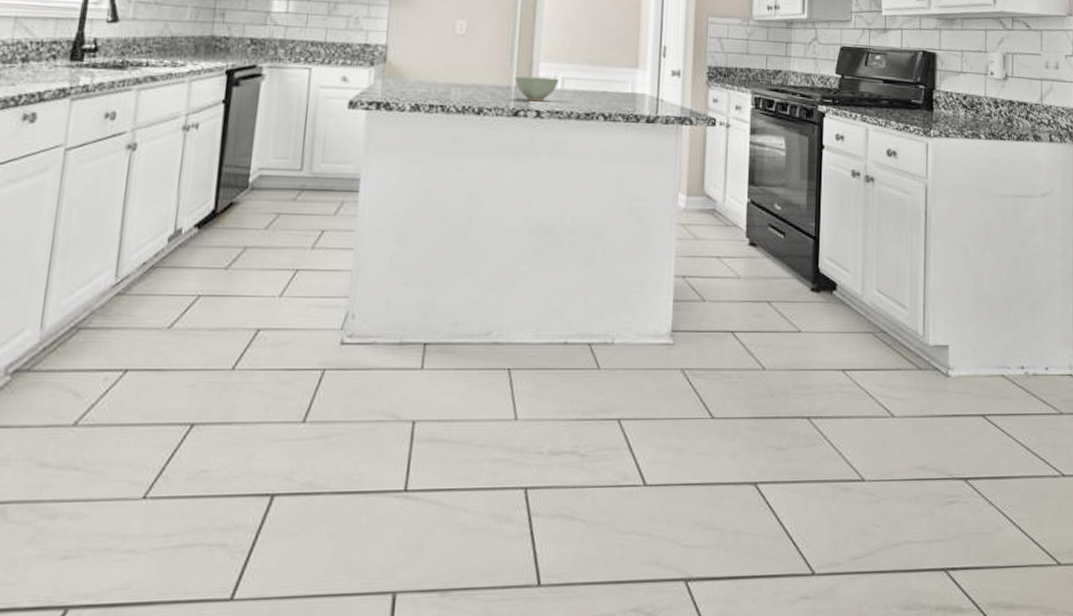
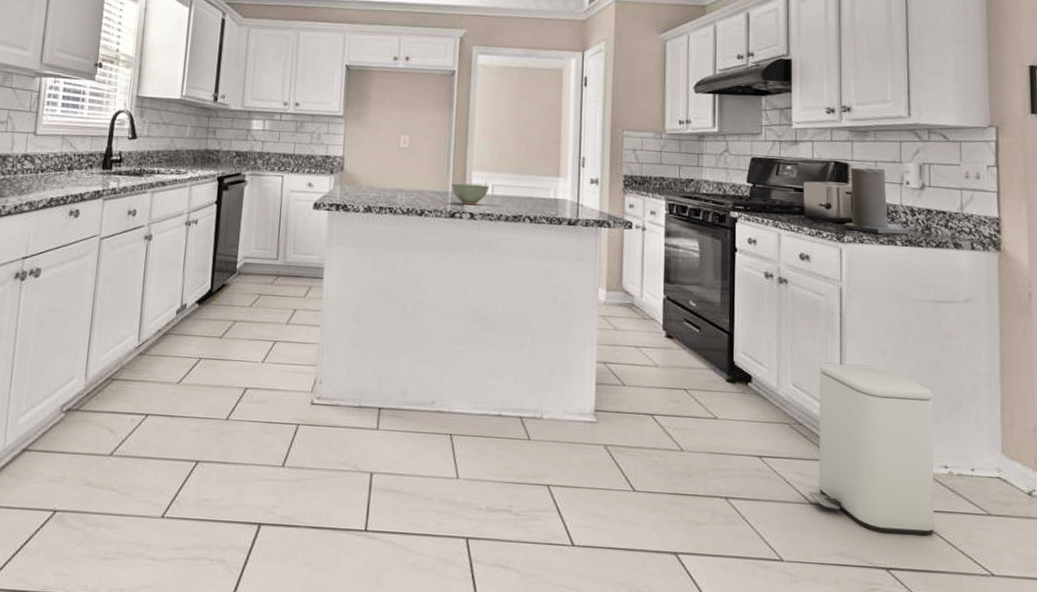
toaster: none [891,71,940,117] -> present [802,181,854,223]
pedal bin: none [891,265,1012,442] -> present [808,363,934,536]
paper towel: none [929,56,992,128] -> present [843,166,909,235]

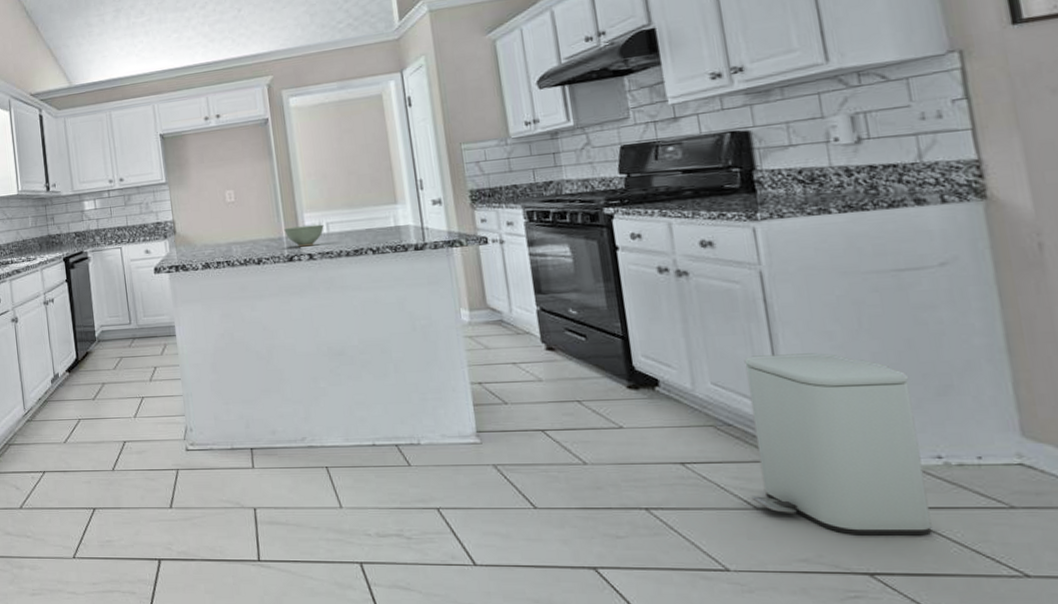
toaster: present [802,181,854,223] -> none [691,153,767,201]
paper towel: present [843,166,909,235] -> none [752,128,847,206]

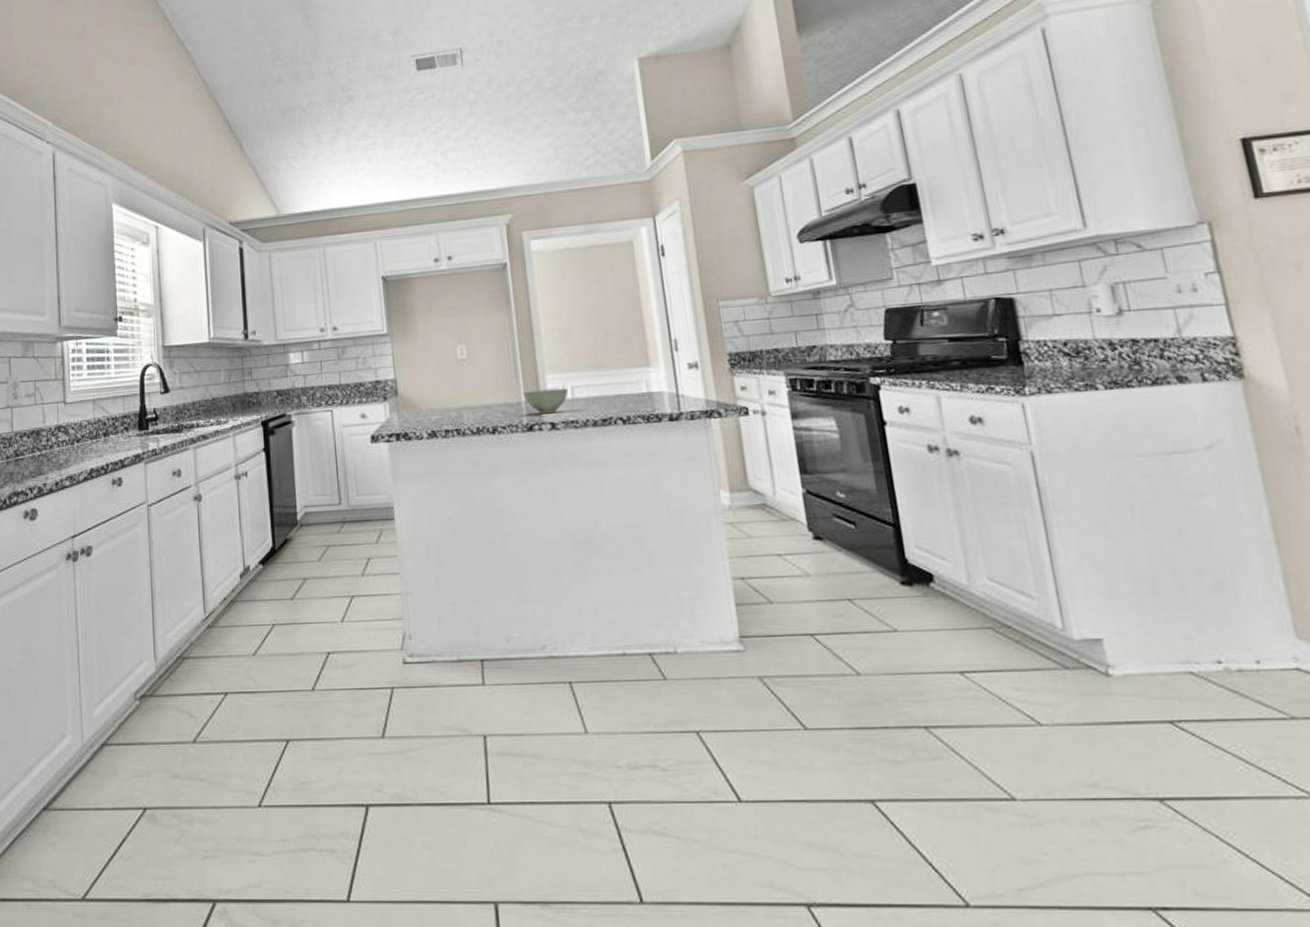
pedal bin: present [744,353,932,536] -> none [1020,544,1217,754]

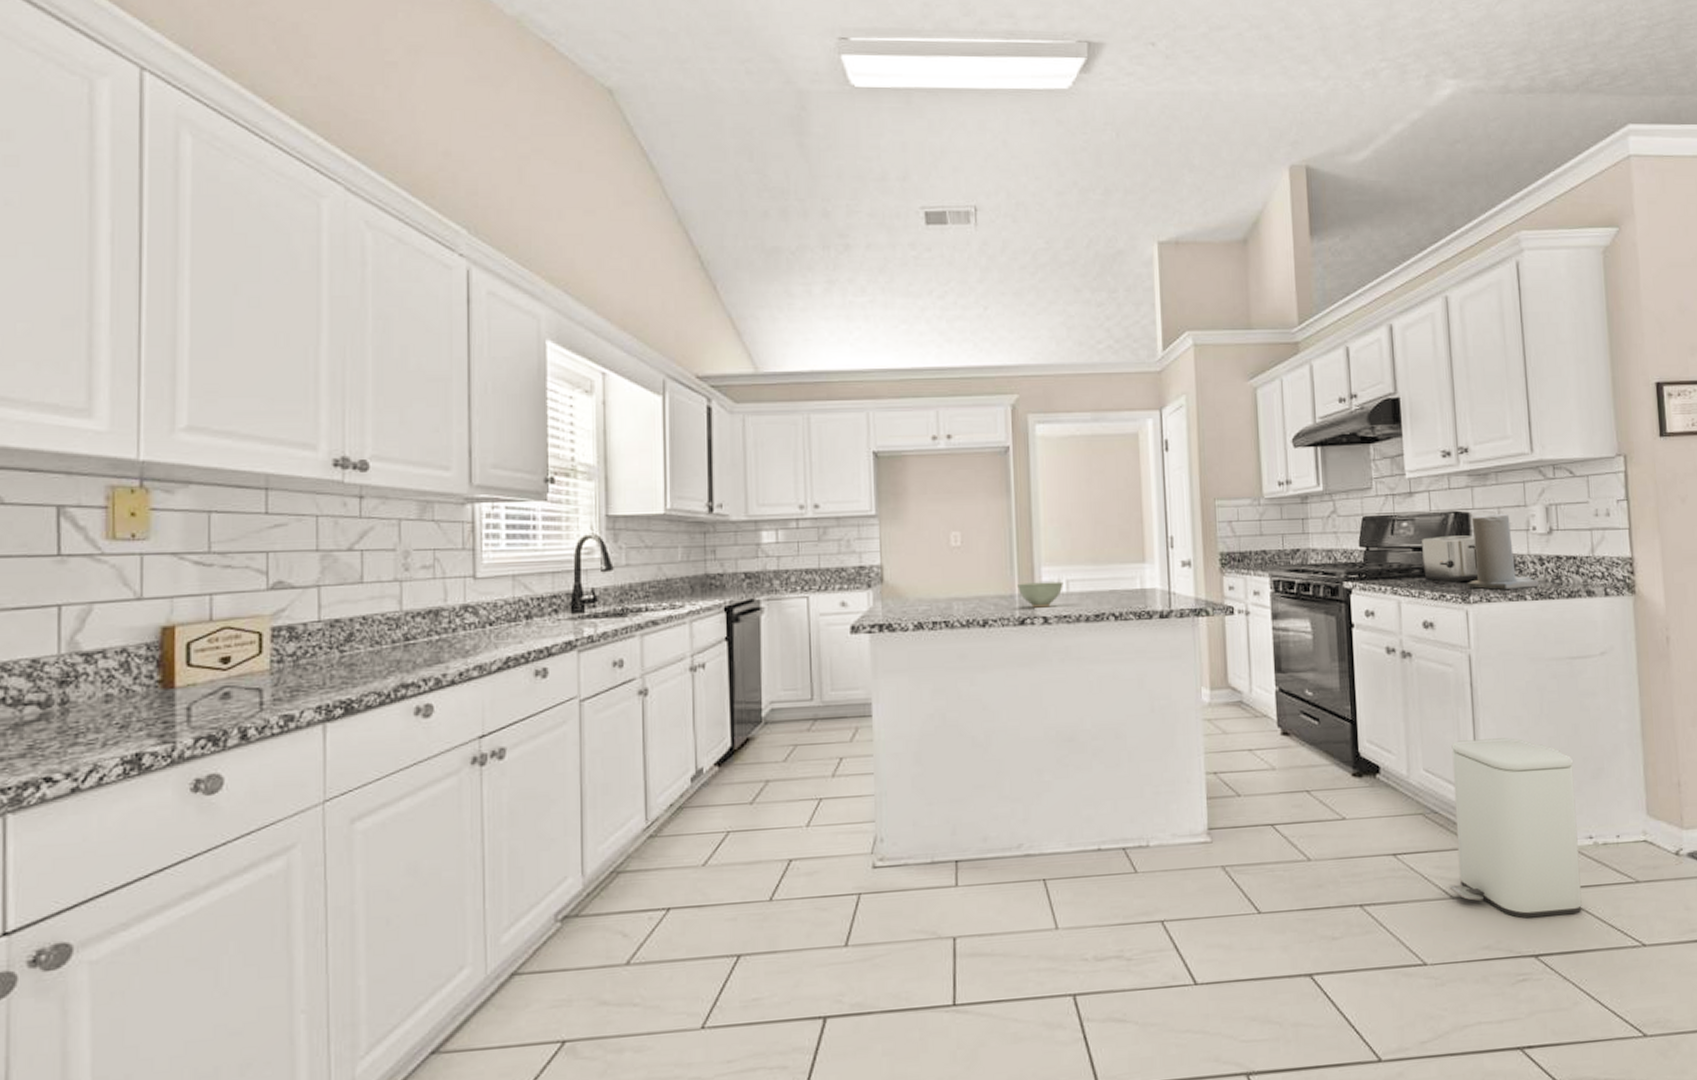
toaster: none [957,321,1034,374] -> present [1421,535,1479,583]
paper towel: none [1017,297,1112,380] -> present [1467,514,1539,590]
pedal bin: none [1020,544,1217,754] -> present [1449,738,1582,919]

